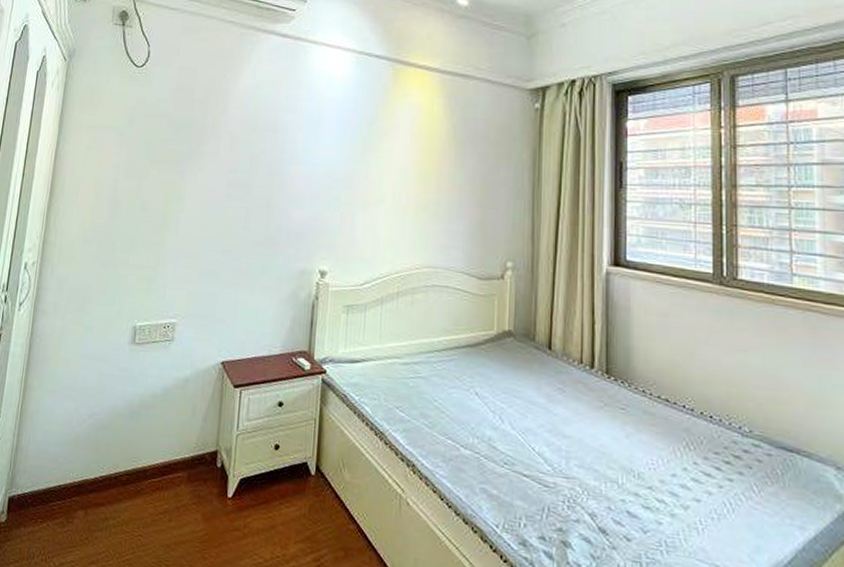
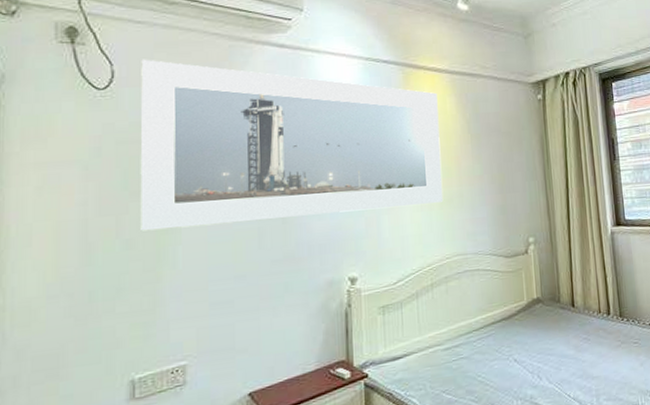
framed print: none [153,42,425,208] -> present [139,59,444,231]

